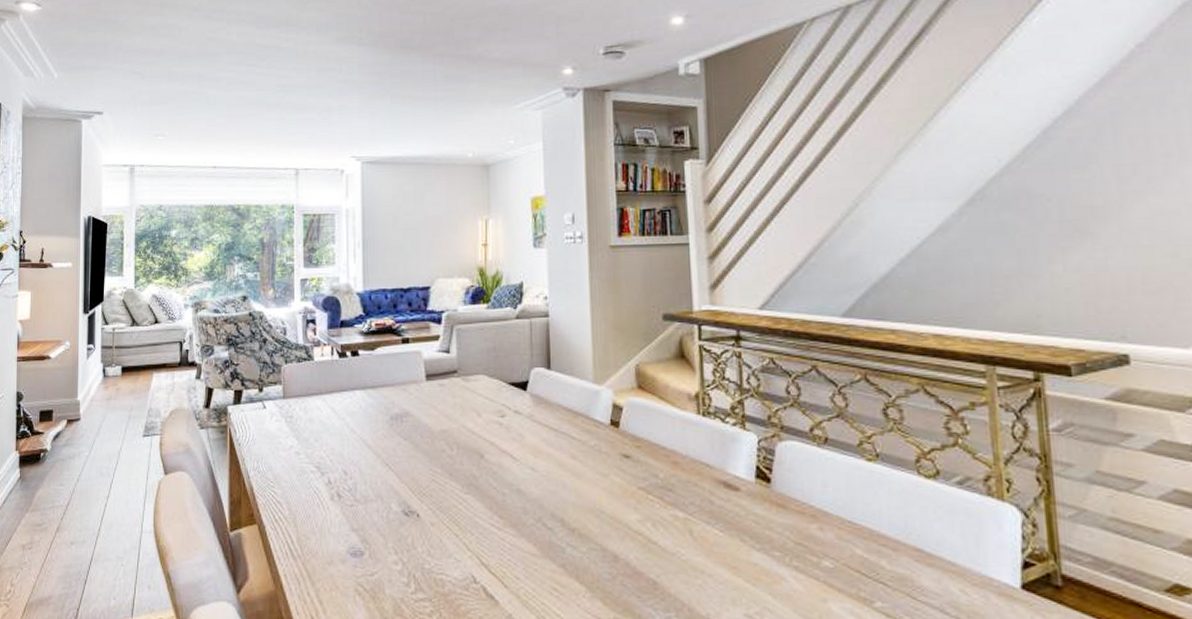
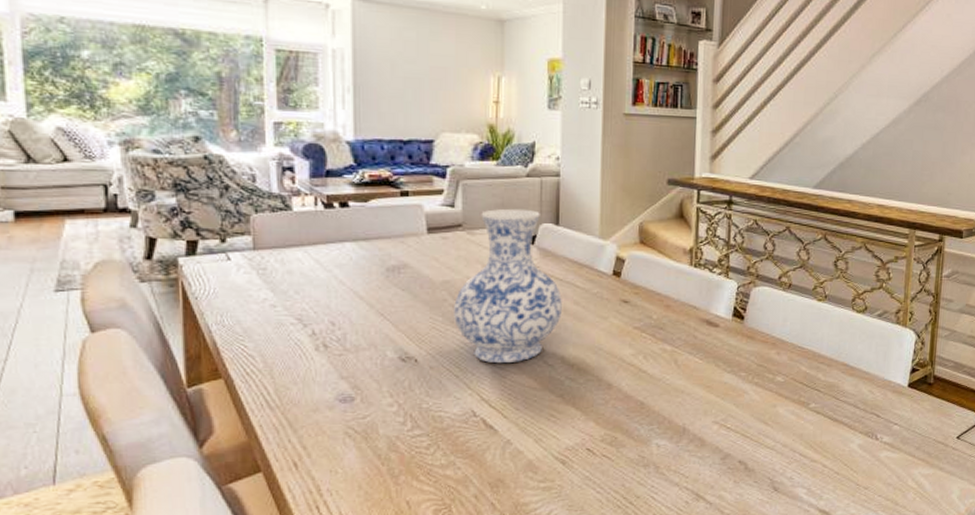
vase: none [452,352,560,524] -> present [454,208,563,364]

